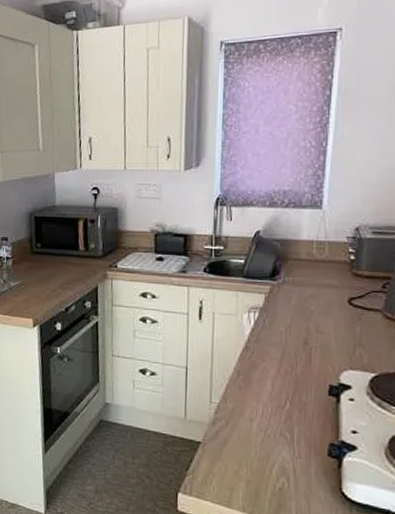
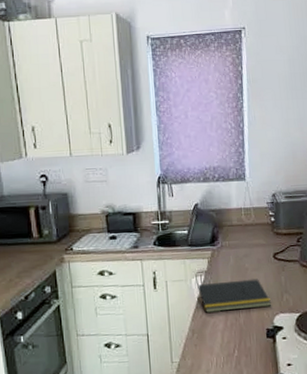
notepad: none [247,322,340,359] -> present [197,278,272,314]

